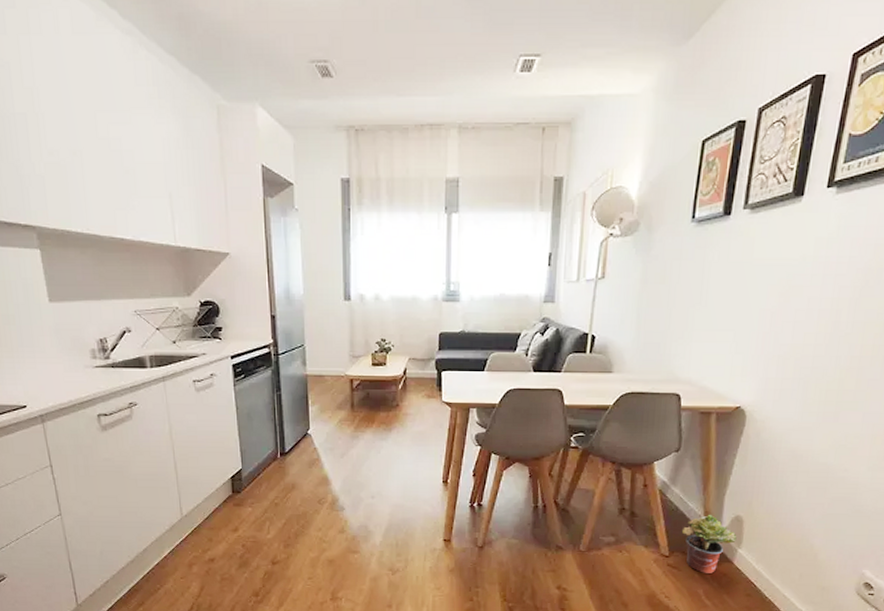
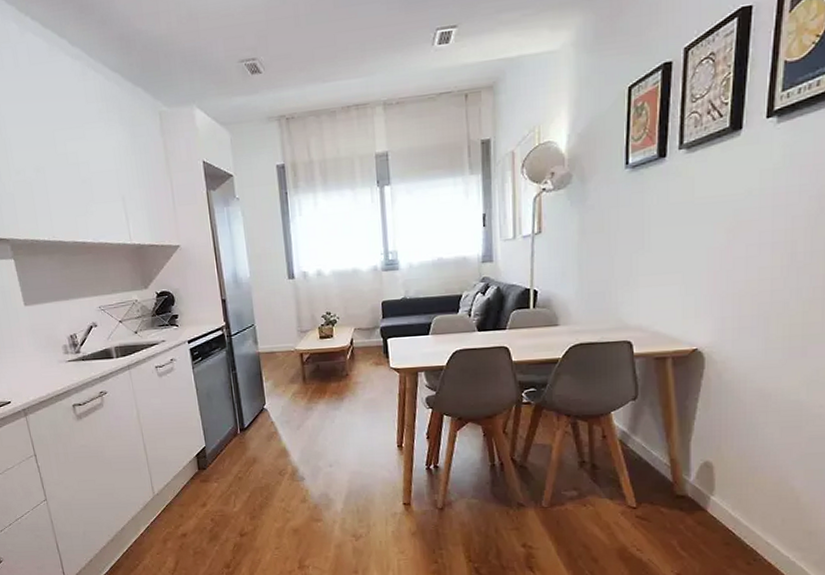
potted plant: present [681,514,737,573] -> none [647,461,708,523]

